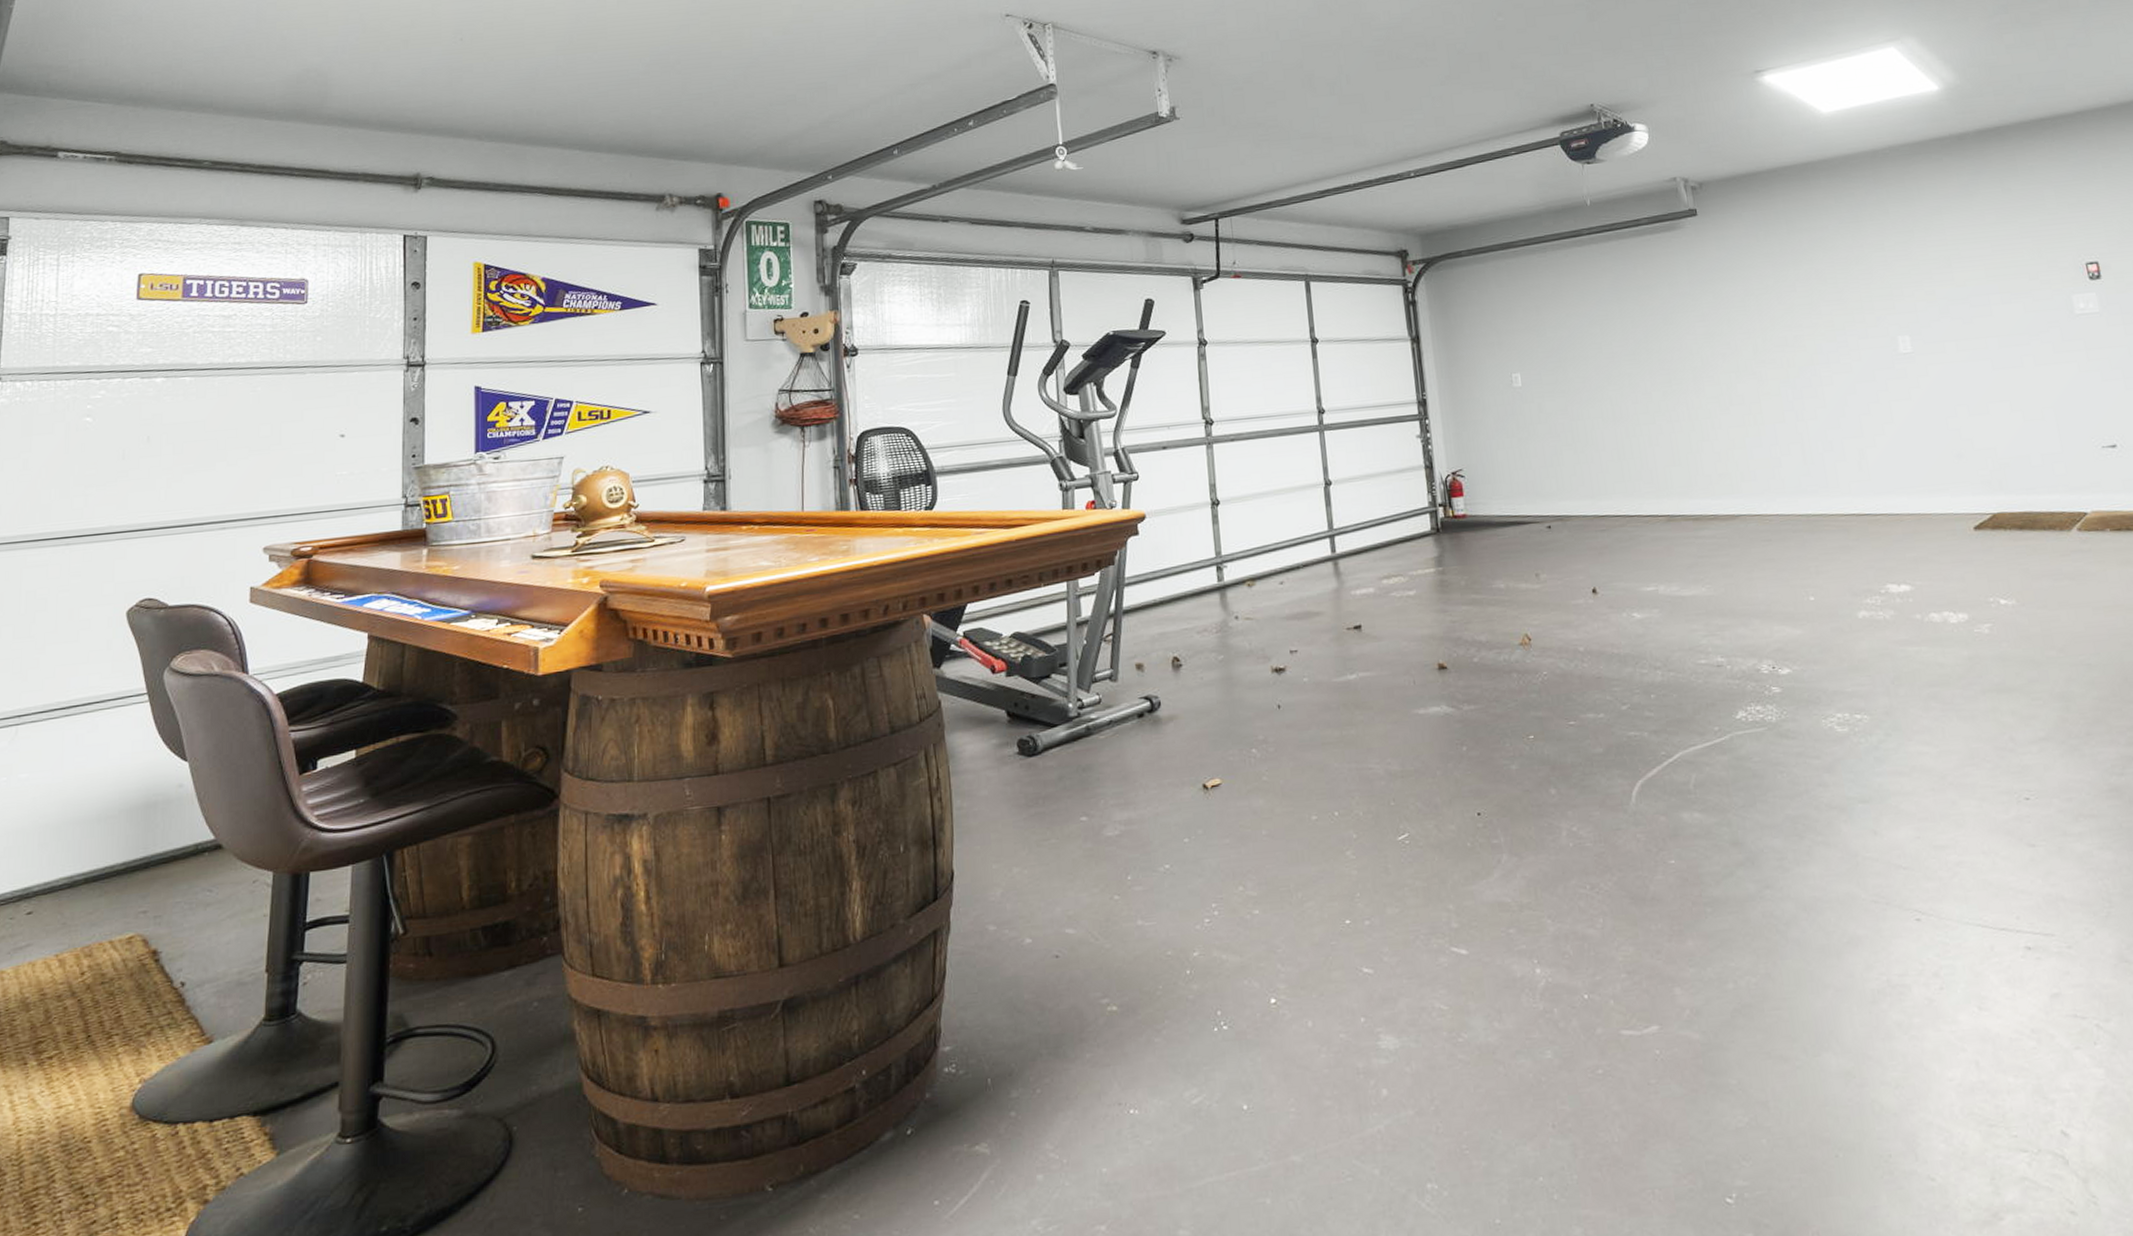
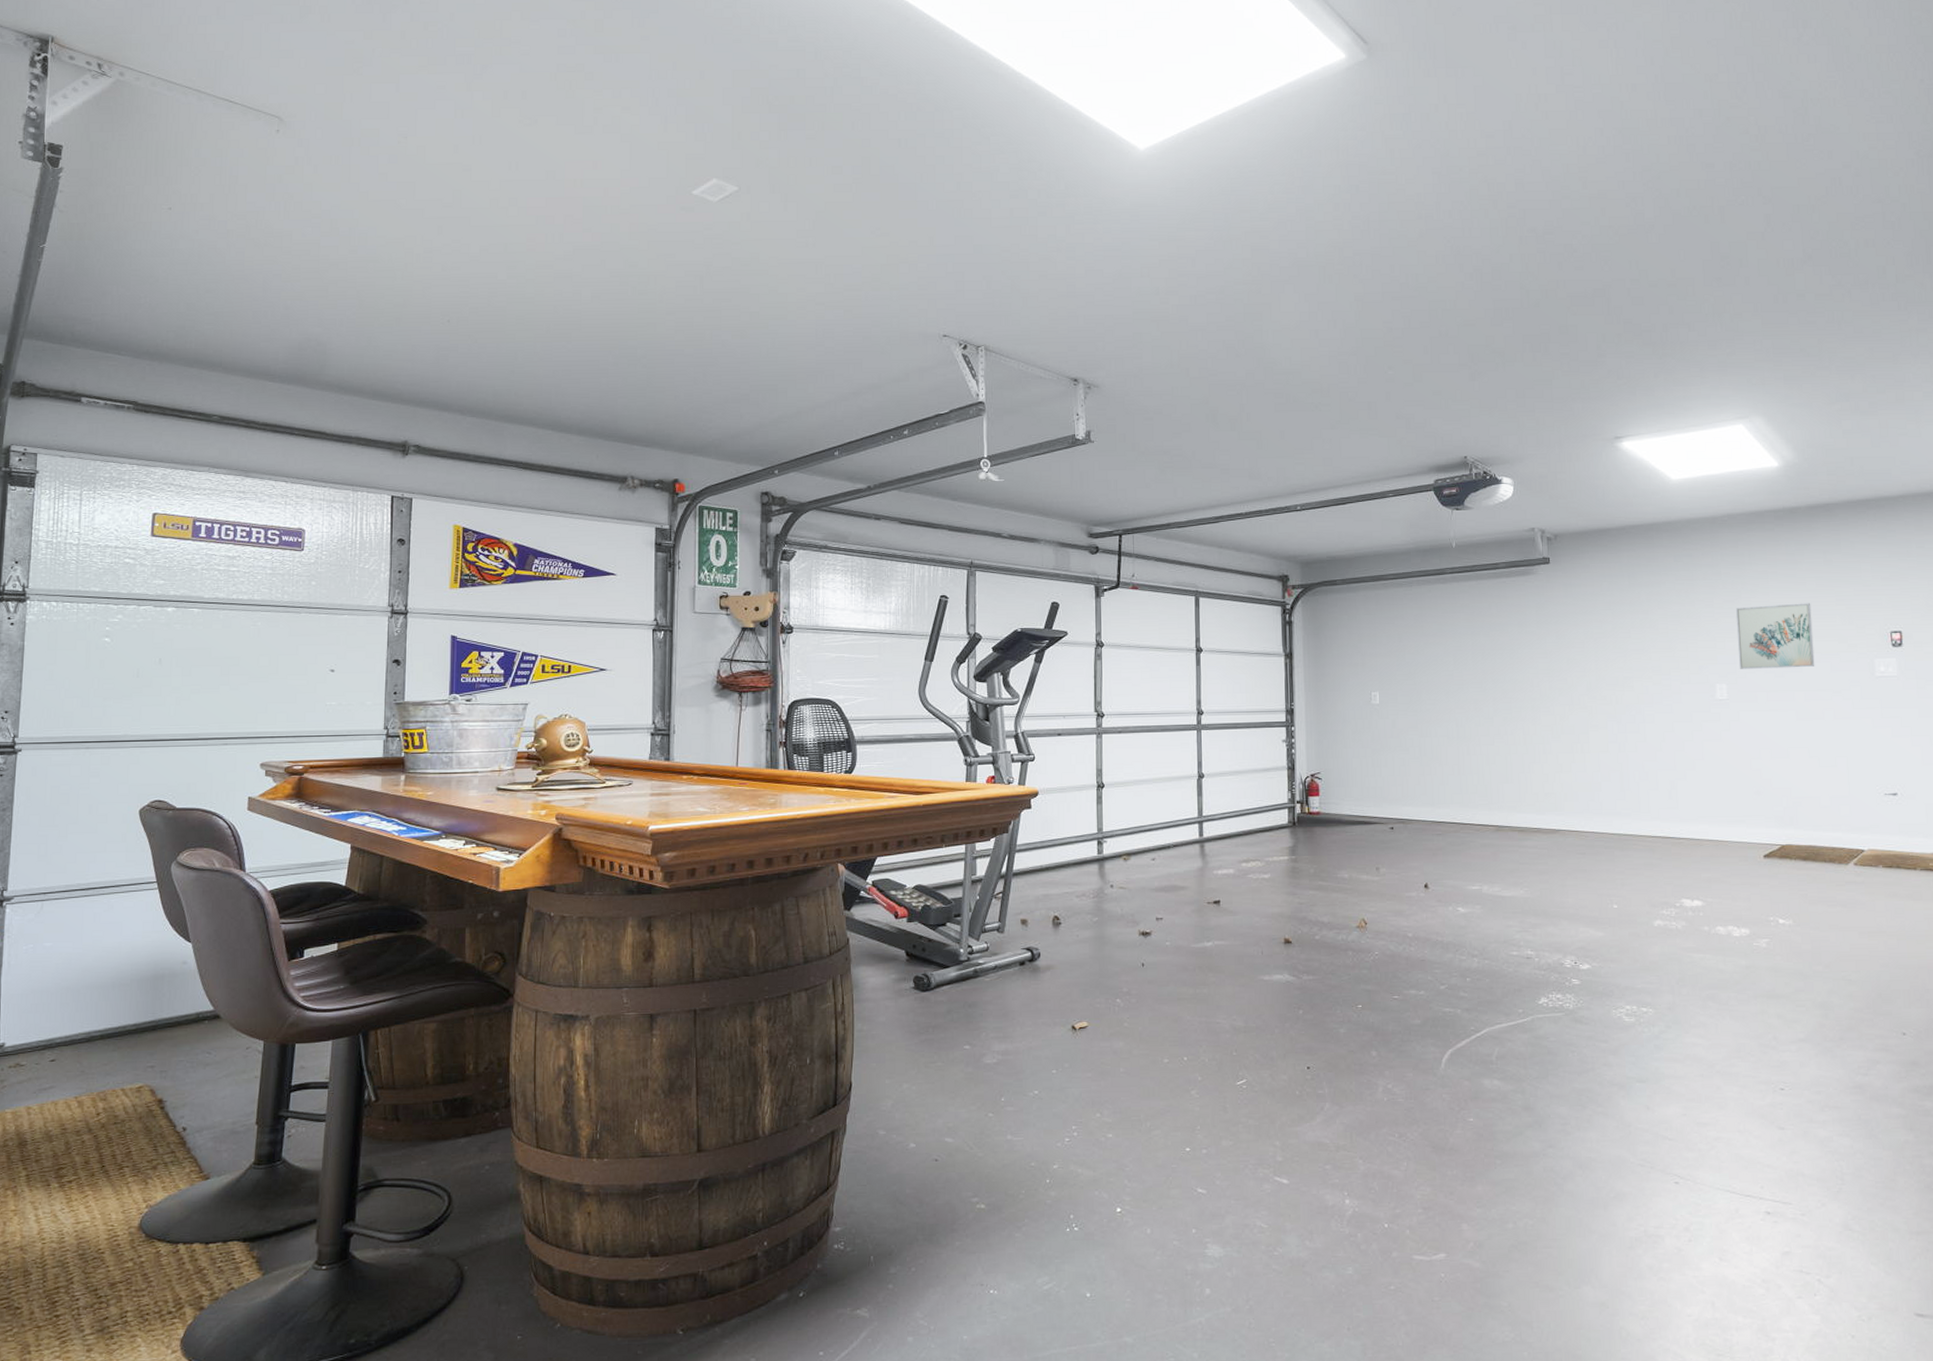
wall art: none [1909,238,2006,318] -> present [1735,603,1815,669]

